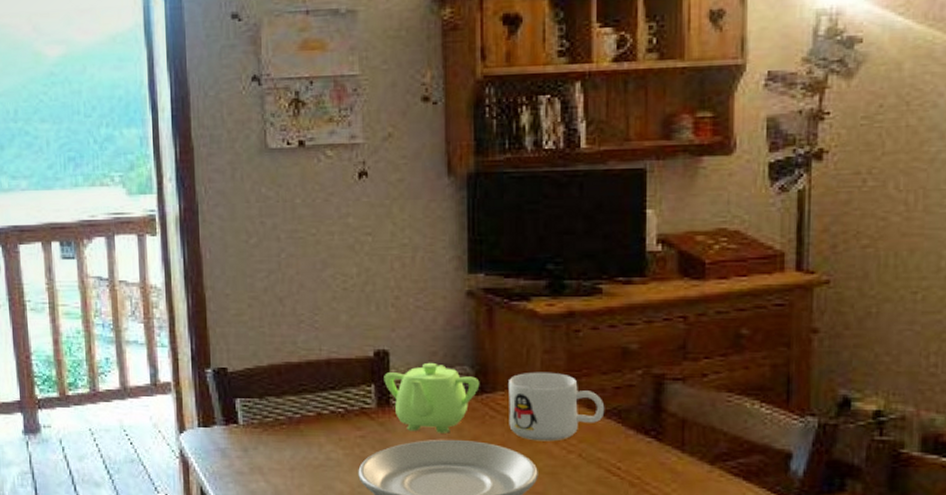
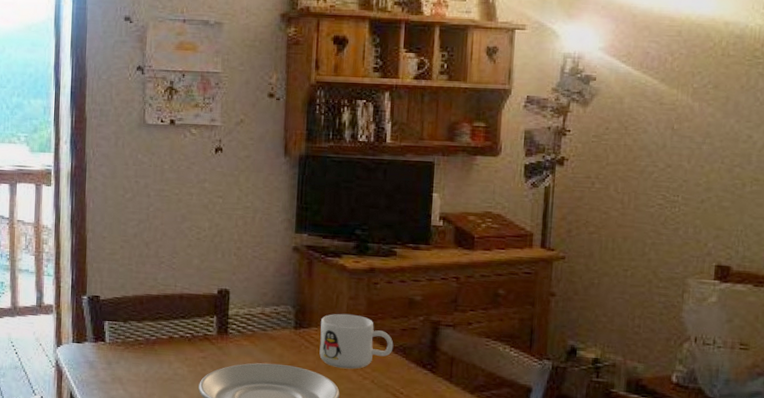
teapot: present [384,362,480,433] -> none [224,301,299,359]

